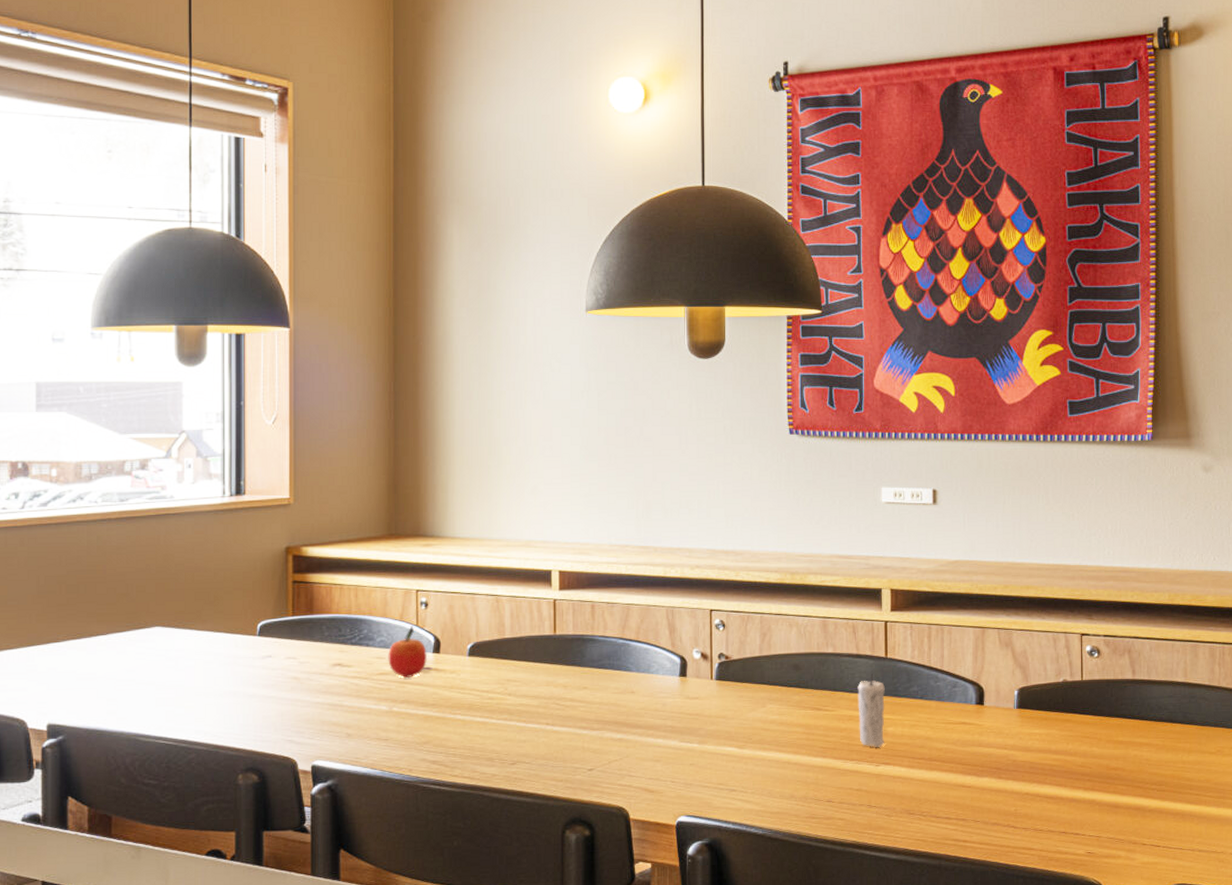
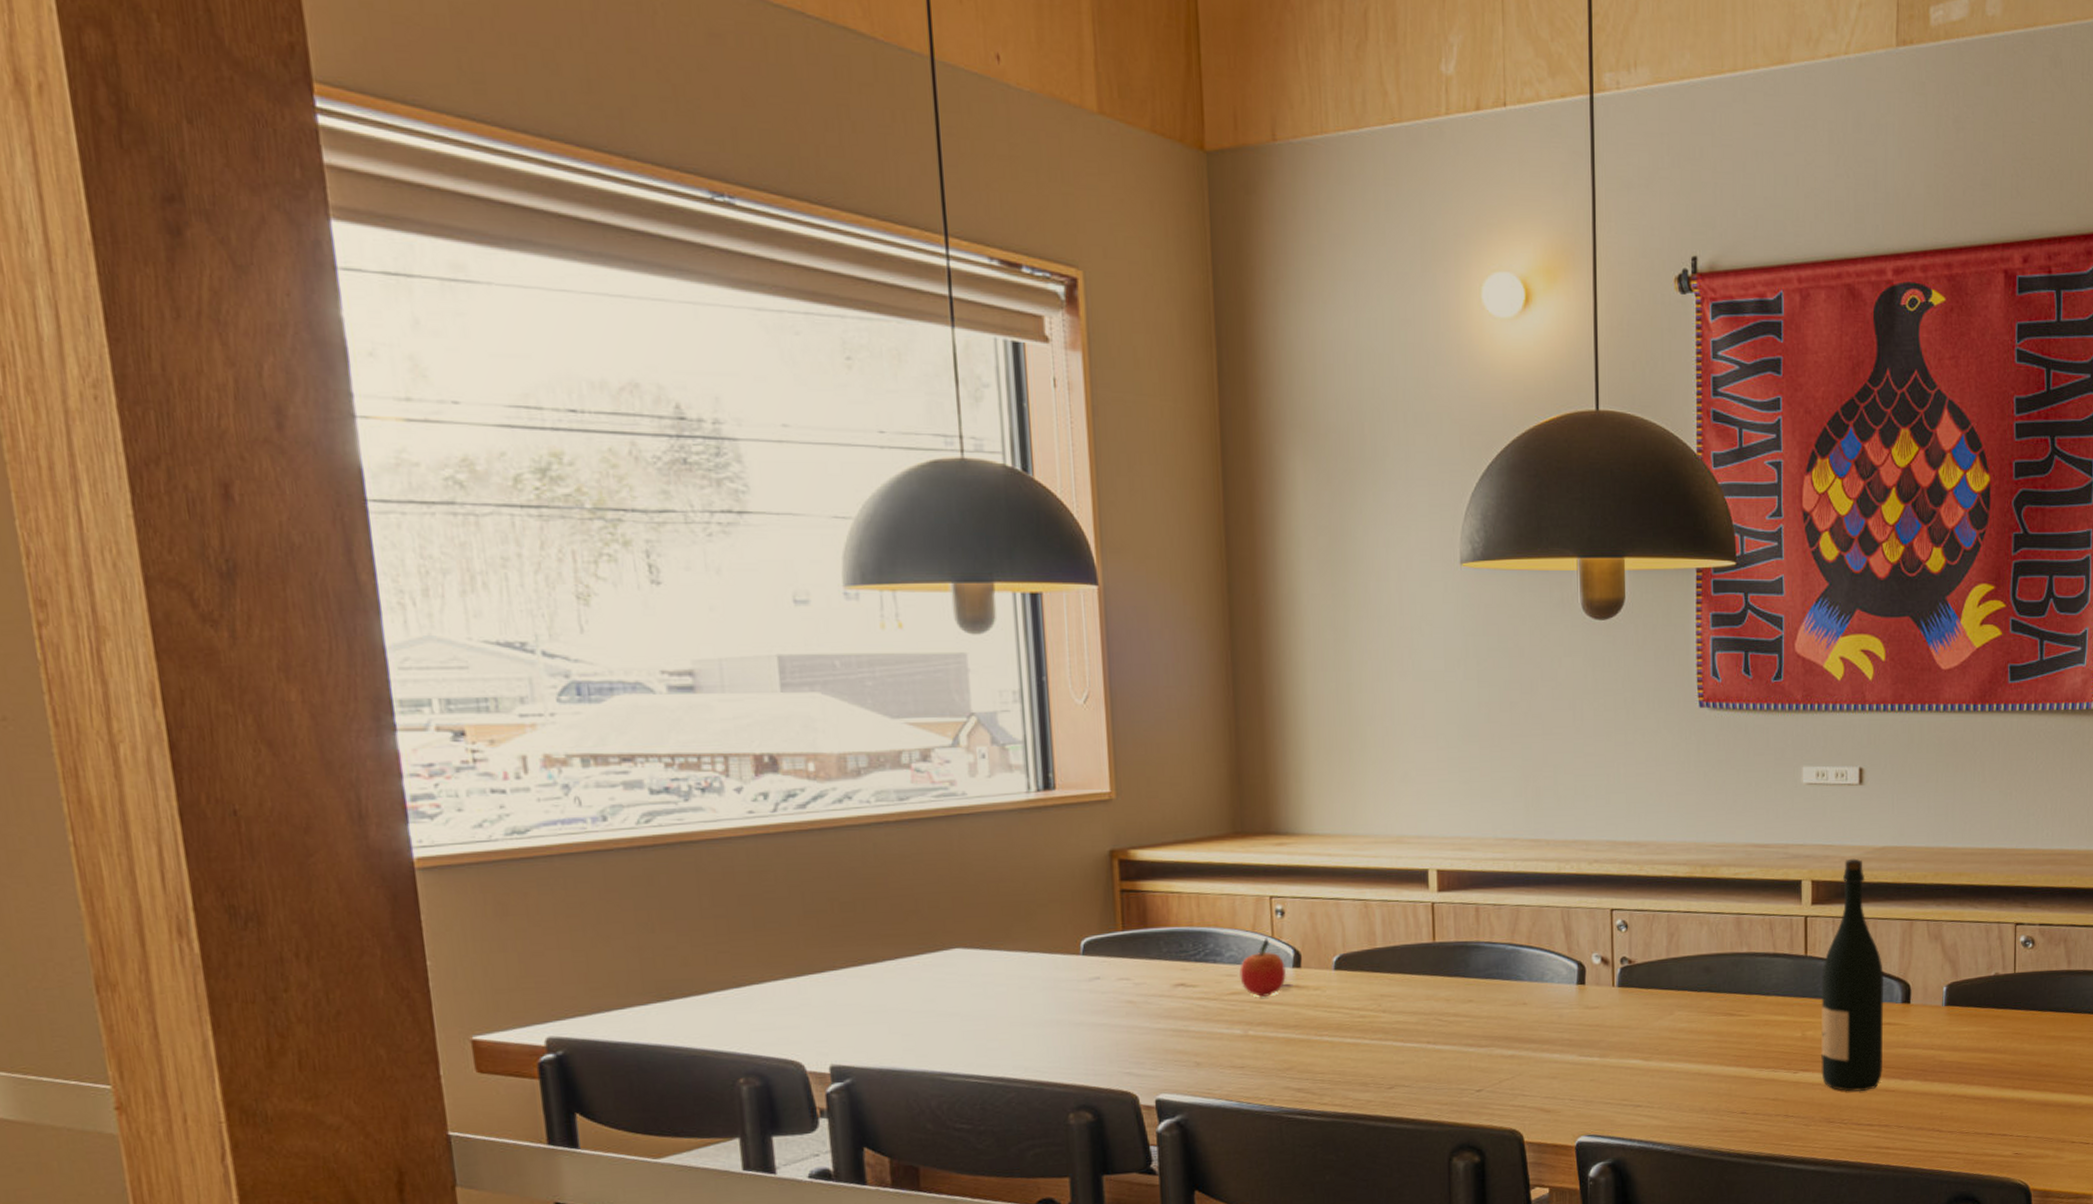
candle: present [858,674,885,748] -> none [1774,974,1804,1054]
wine bottle: none [901,570,960,786] -> present [1821,858,1884,1092]

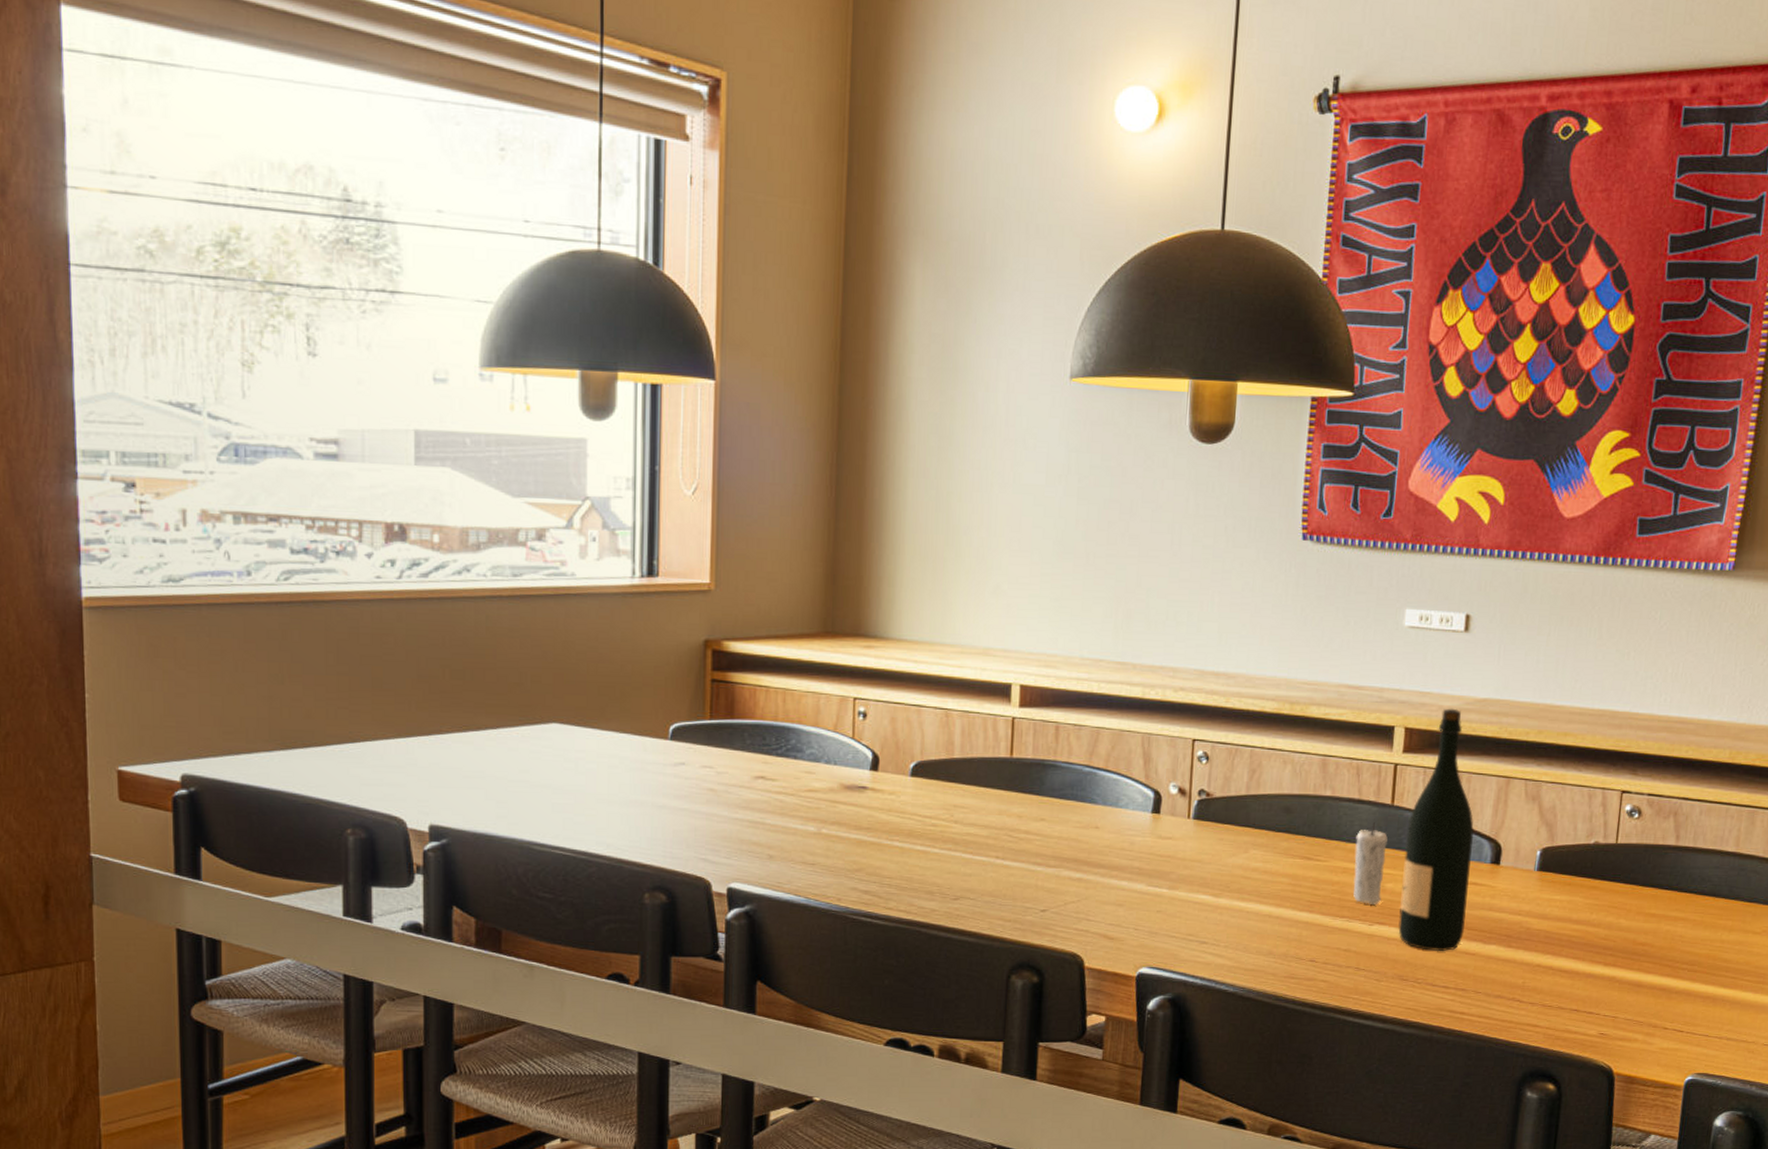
fruit: present [1240,938,1287,998] -> none [818,738,864,798]
candle: none [1774,974,1804,1054] -> present [1353,822,1388,906]

